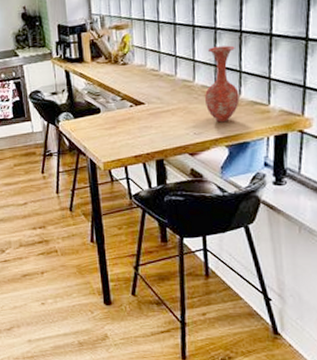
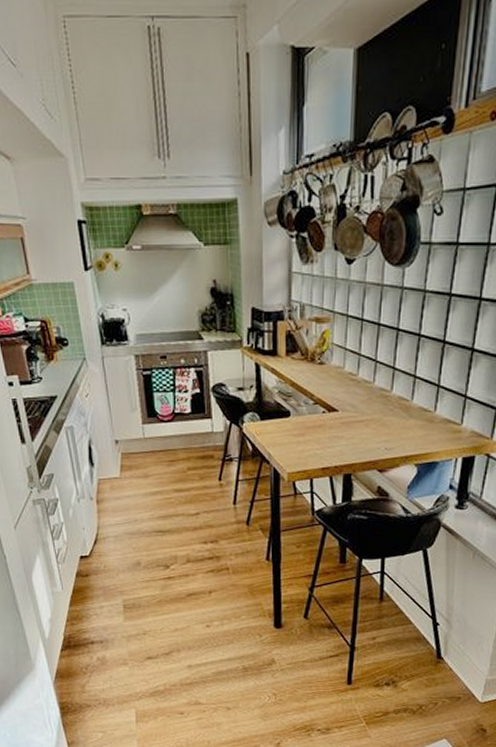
vase: present [205,45,240,123] -> none [400,355,437,439]

